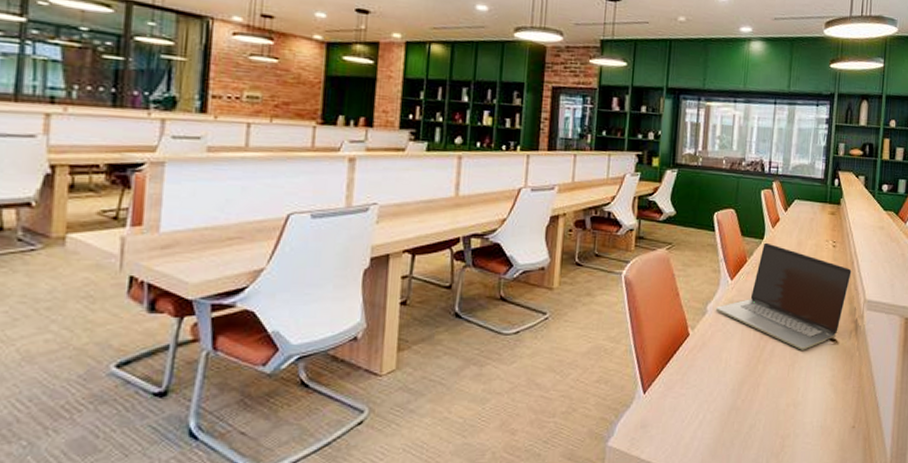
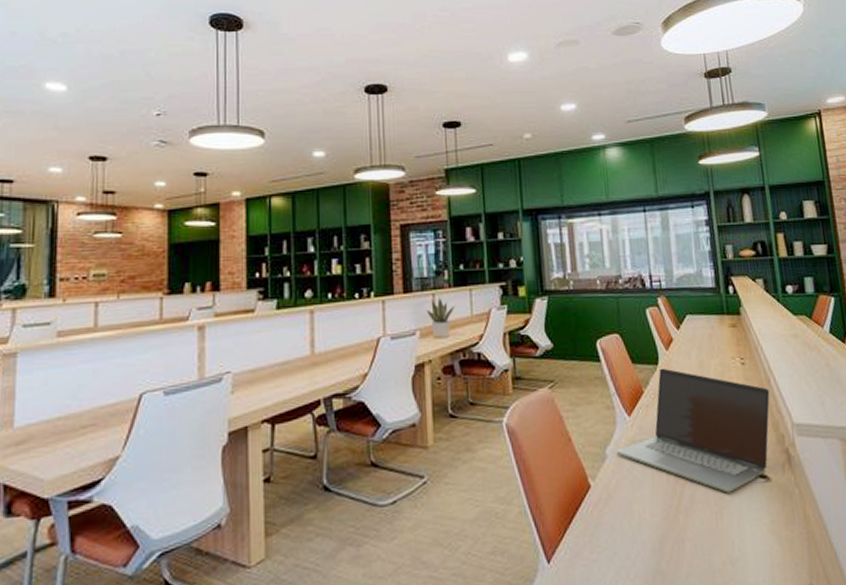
potted plant: none [567,157,593,196] -> present [426,296,454,339]

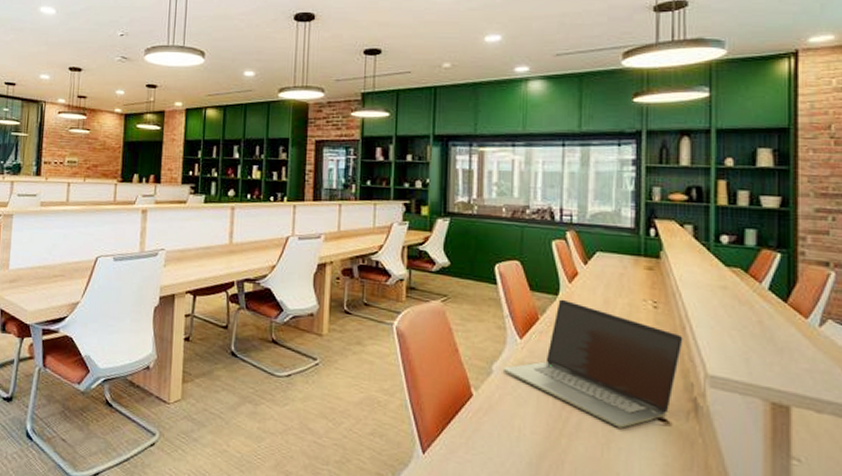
potted plant: present [426,296,454,339] -> none [332,206,358,245]

